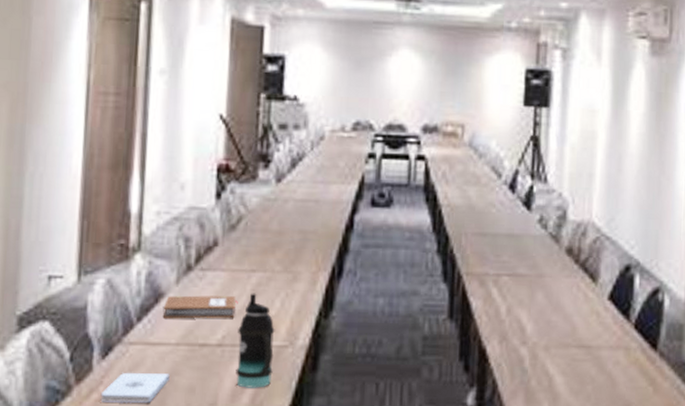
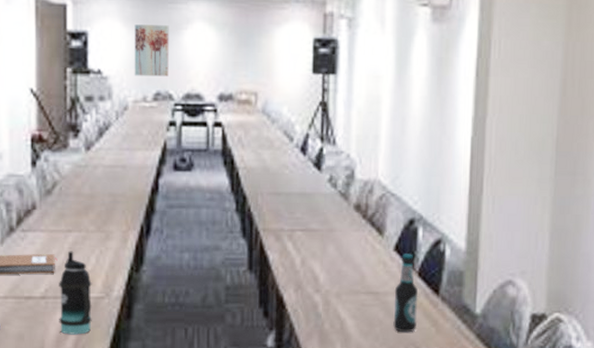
wall art: none [333,49,373,106] -> present [134,24,169,77]
bottle: none [606,303,635,392] -> present [393,254,418,333]

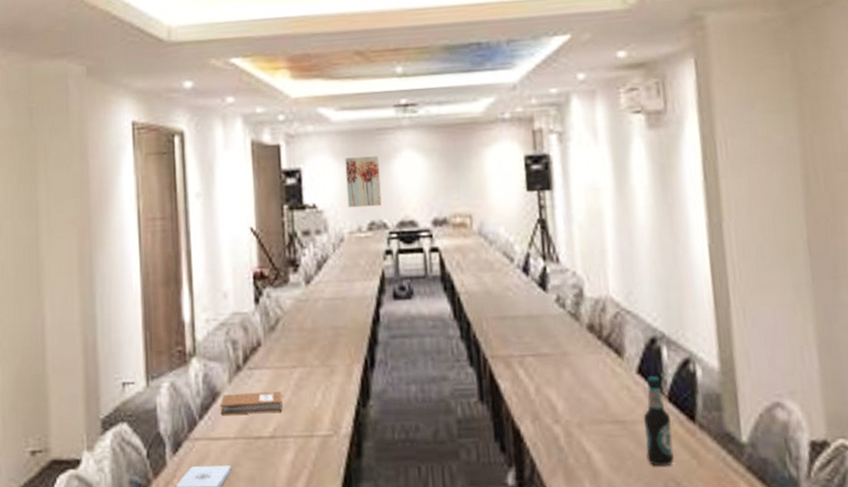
bottle: present [59,251,92,335] -> none [287,387,322,476]

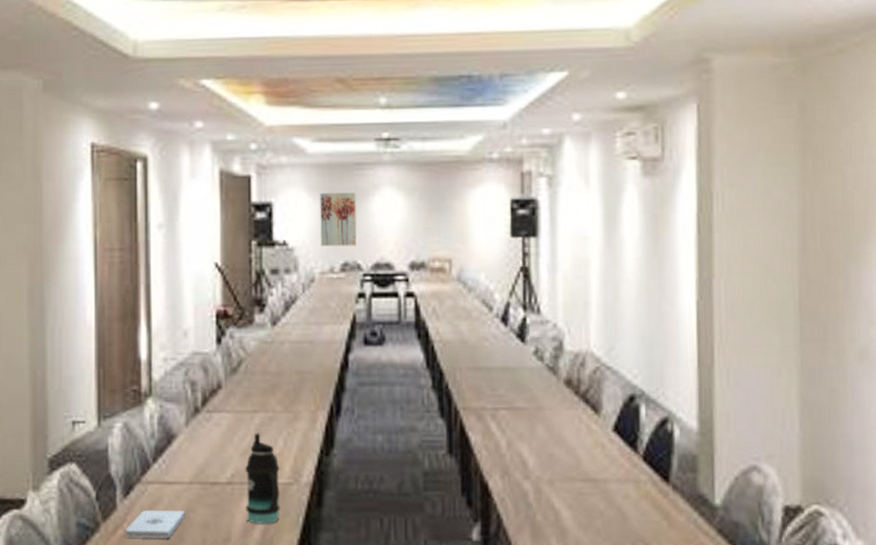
notebook: present [221,391,284,415] -> none [176,436,244,459]
bottle: none [287,387,322,476] -> present [245,433,280,524]
bottle: present [643,376,674,466] -> none [616,435,645,527]

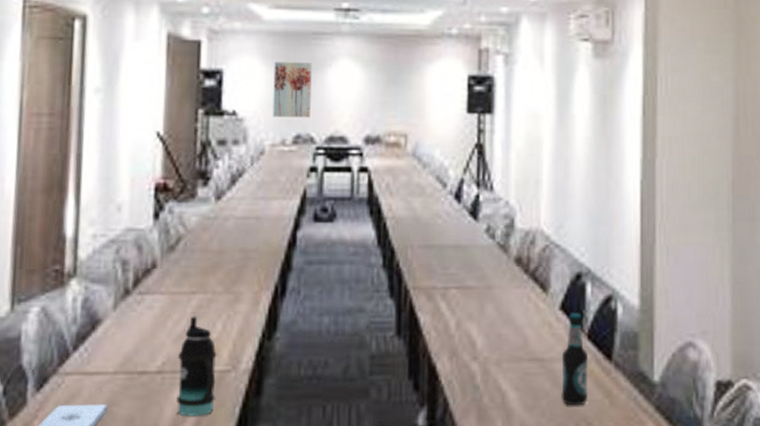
bottle: none [616,435,645,527] -> present [561,313,589,406]

